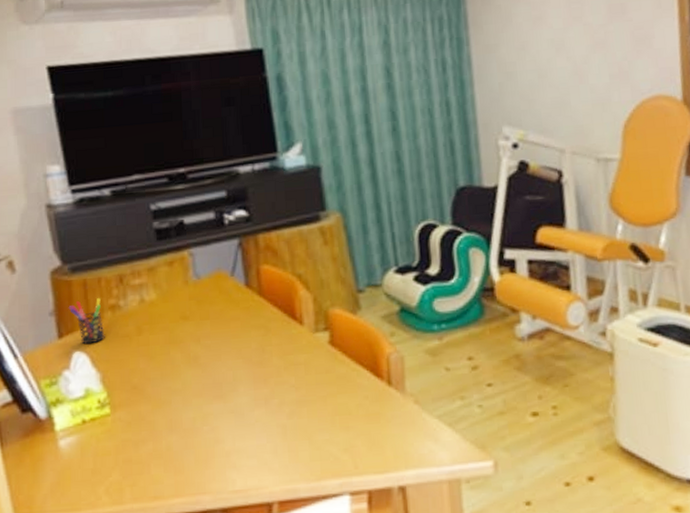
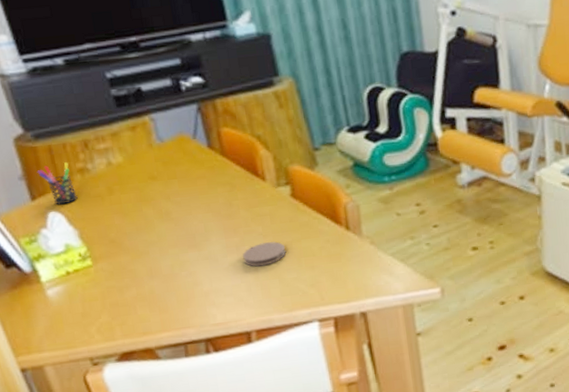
coaster: none [271,395,320,424] -> present [243,241,287,267]

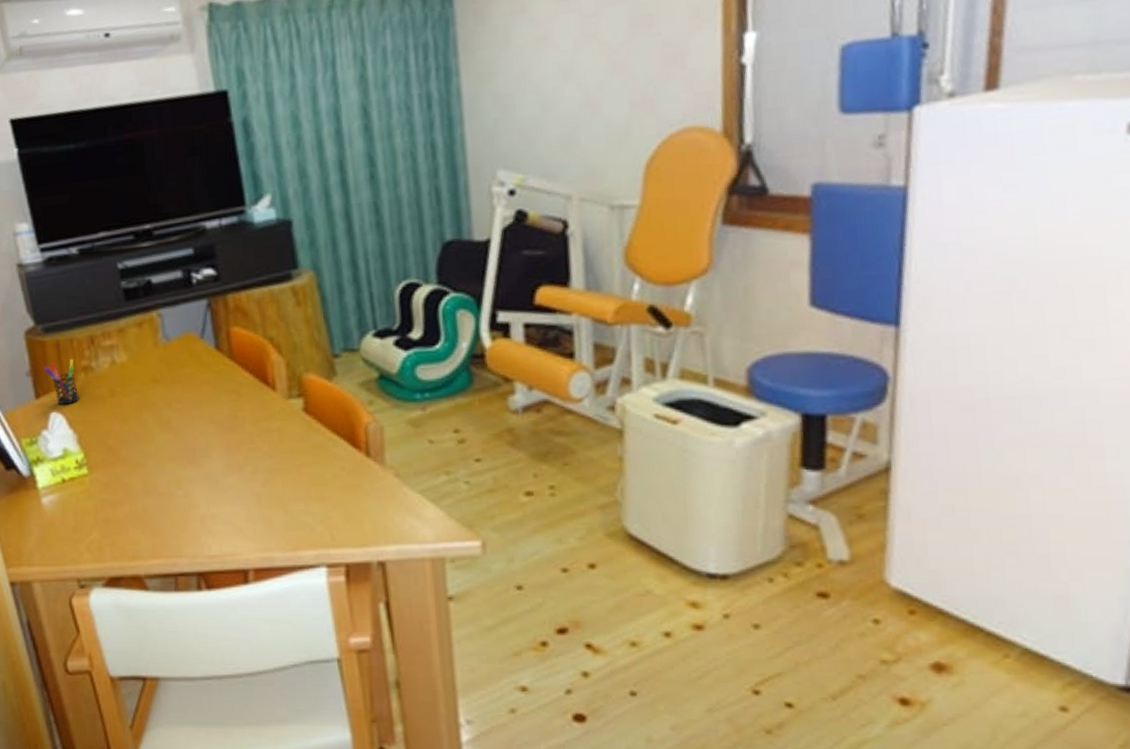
coaster: present [243,241,287,267] -> none [245,464,294,492]

